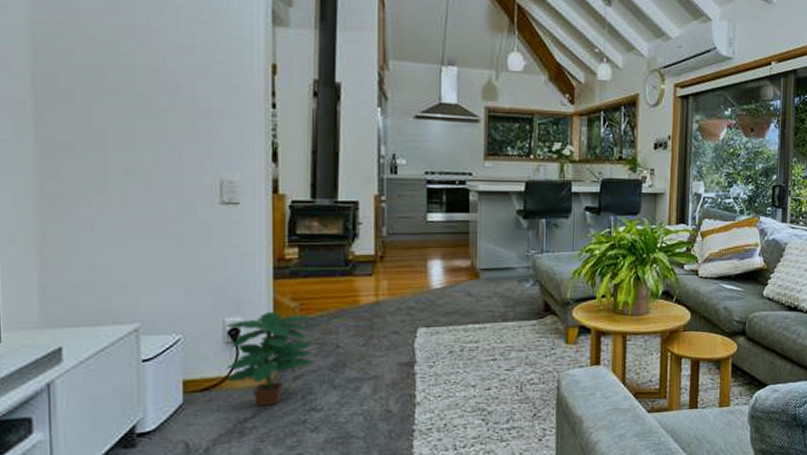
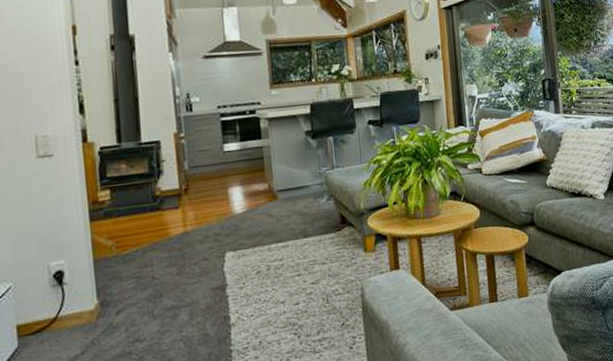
potted plant: present [225,311,315,407] -> none [50,251,134,343]

